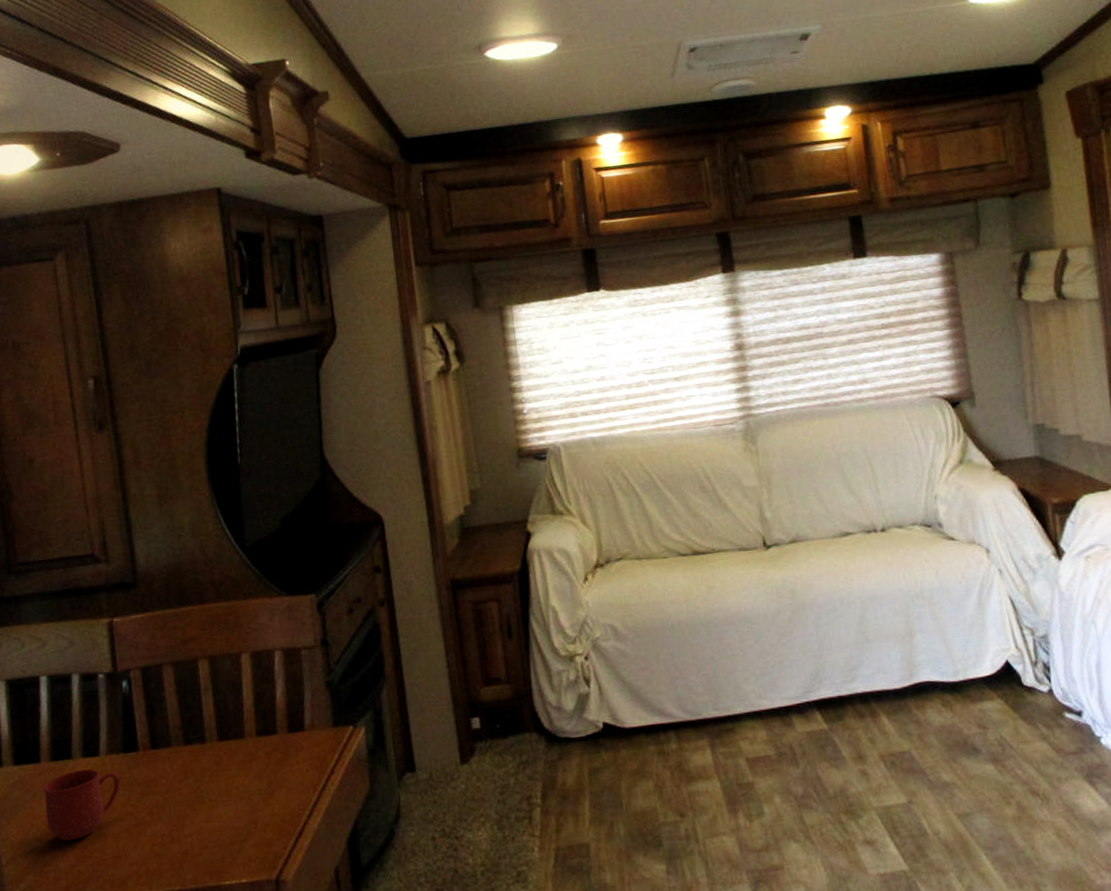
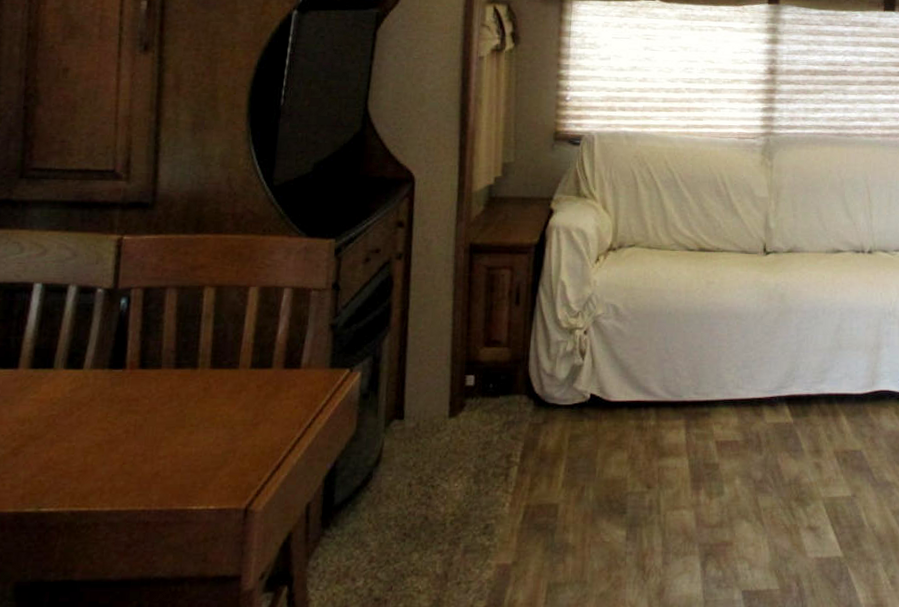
mug: present [42,769,121,842] -> none [13,381,102,451]

